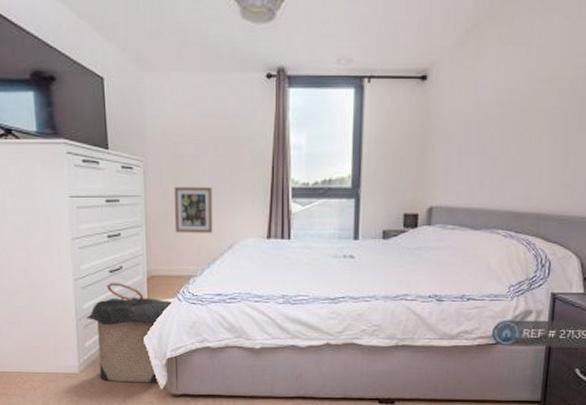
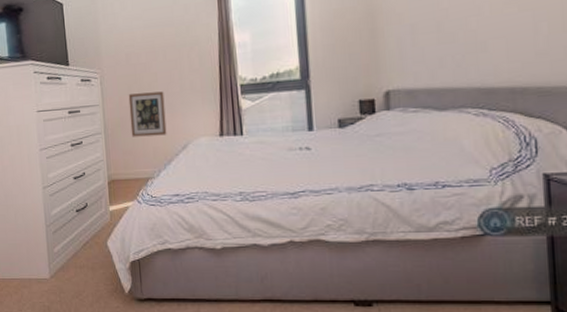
laundry hamper: present [85,282,174,383] -> none [54,188,134,288]

